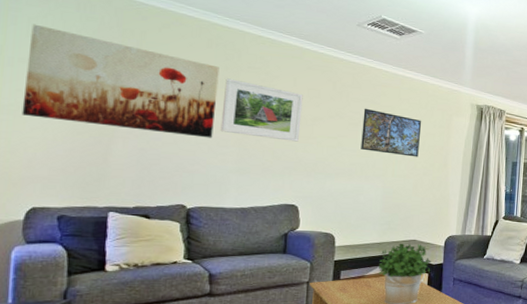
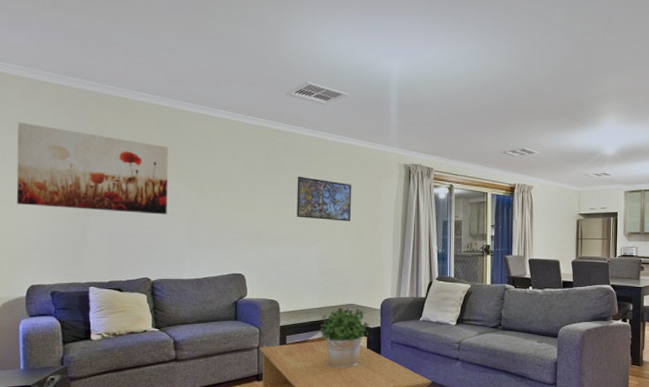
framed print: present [220,78,303,142] -> none [173,157,242,213]

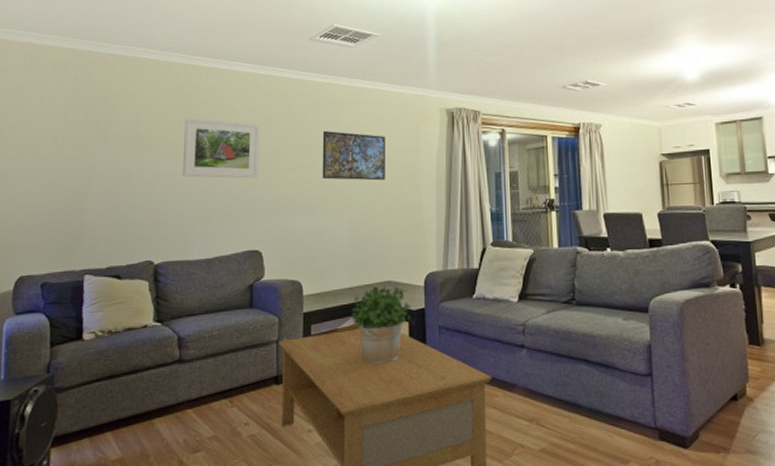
wall art: present [16,122,168,215] -> none [11,91,179,185]
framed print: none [173,157,242,213] -> present [182,118,260,179]

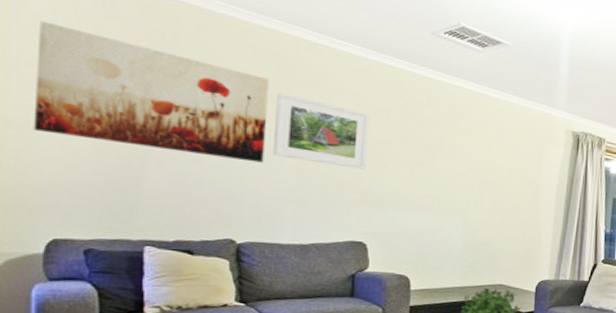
wall art: none [11,91,179,185] -> present [33,20,269,163]
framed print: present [322,130,386,181] -> none [438,132,509,191]

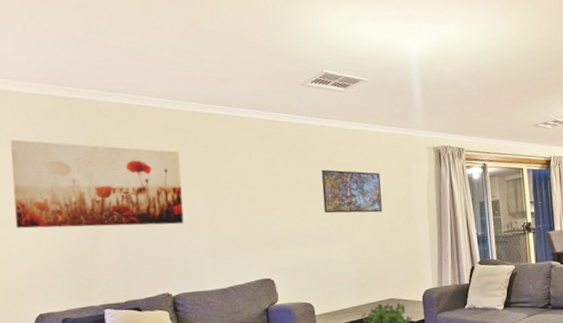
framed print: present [273,92,370,170] -> none [186,161,264,216]
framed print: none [438,132,509,191] -> present [321,169,382,214]

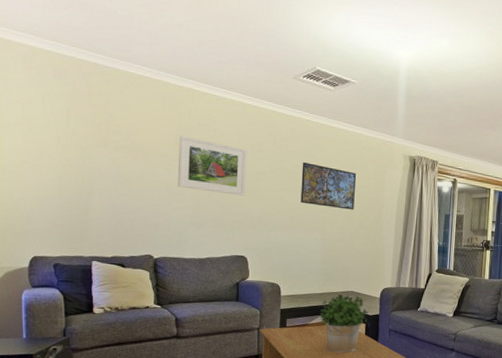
wall art: present [10,139,184,229] -> none [19,90,173,193]
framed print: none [186,161,264,216] -> present [177,136,247,196]

